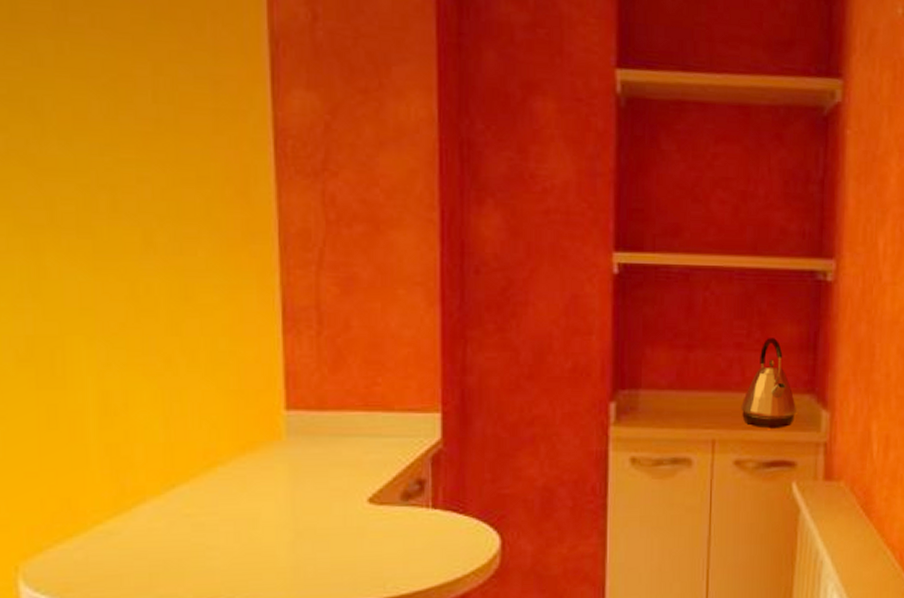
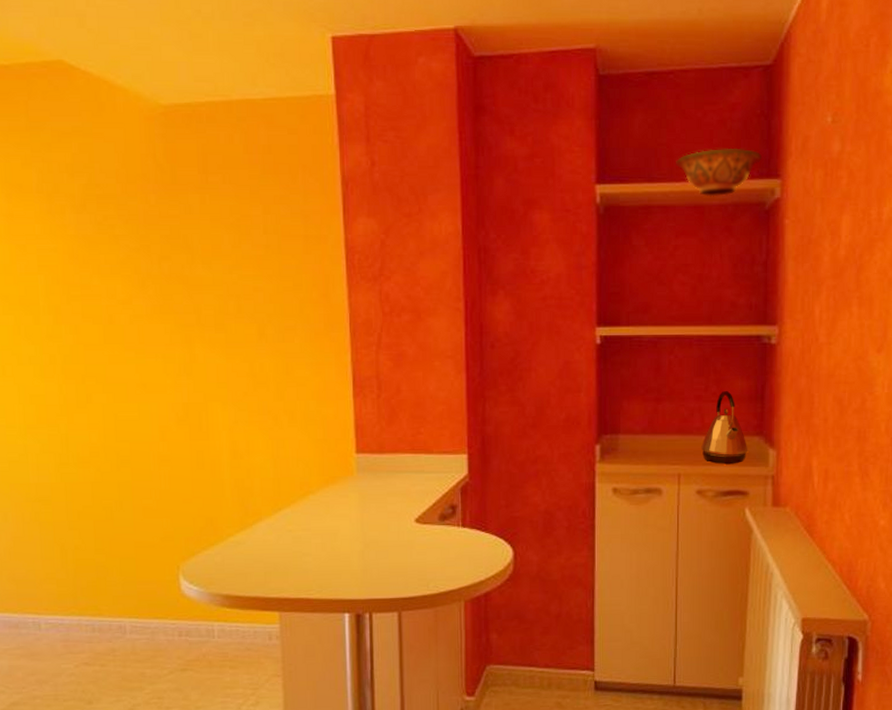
decorative bowl: none [717,35,822,96] -> present [676,149,763,197]

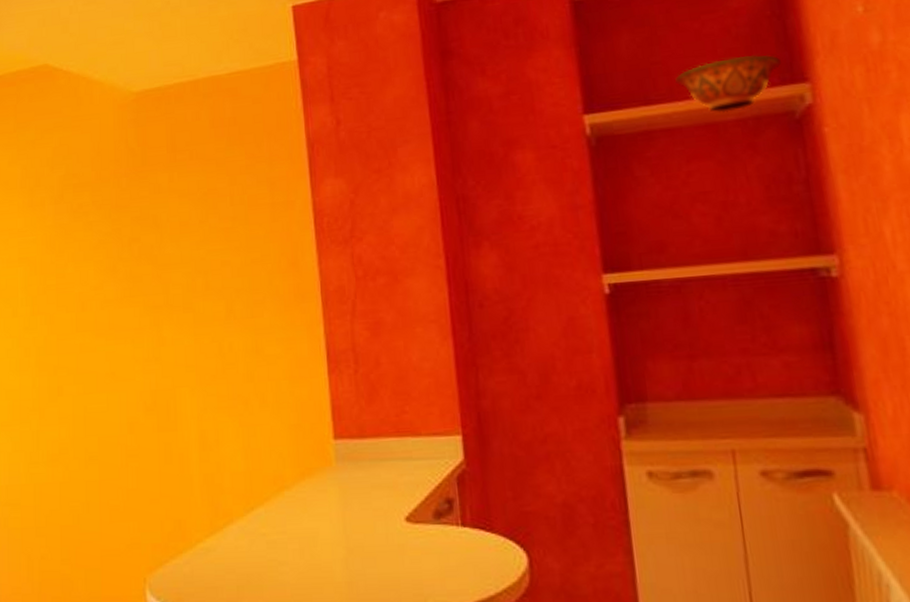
kettle: present [701,391,748,465] -> none [757,340,824,436]

